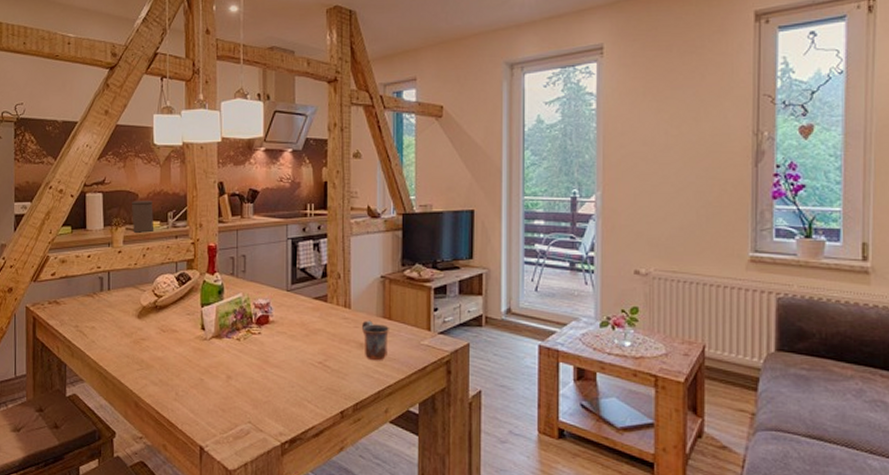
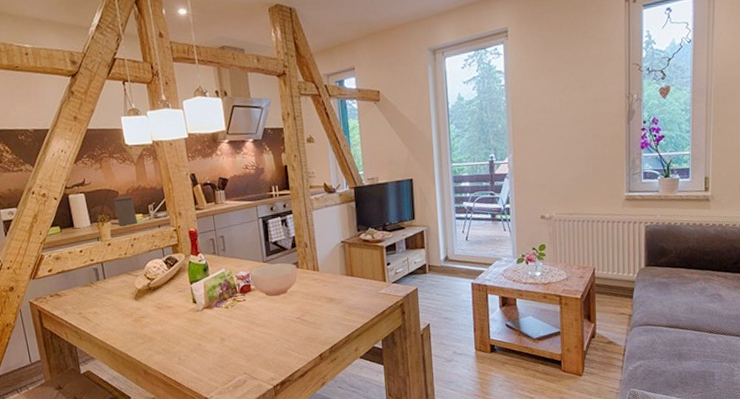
bowl: none [269,293,325,332] -> present [249,262,297,296]
mug: present [362,320,390,361] -> none [330,278,353,311]

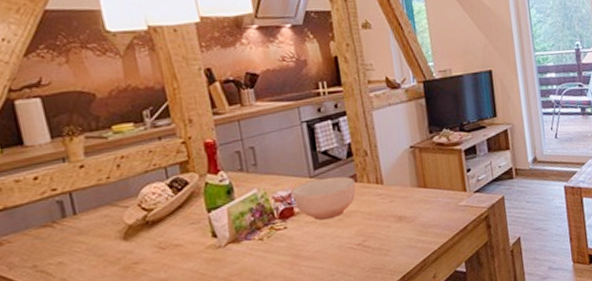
canister: present [112,196,138,226] -> none [86,100,128,141]

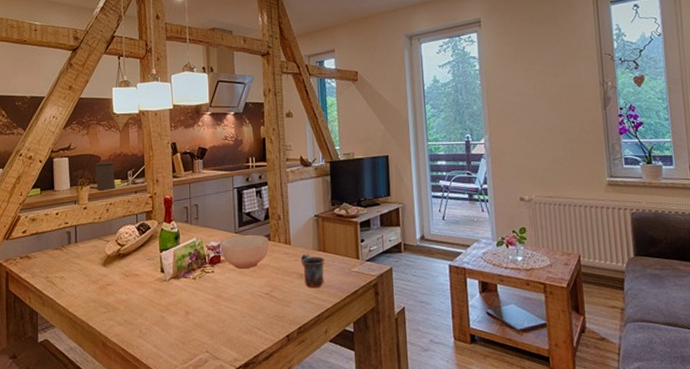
canister: none [86,100,128,141] -> present [94,162,116,191]
mug: none [398,192,428,231] -> present [301,253,325,289]

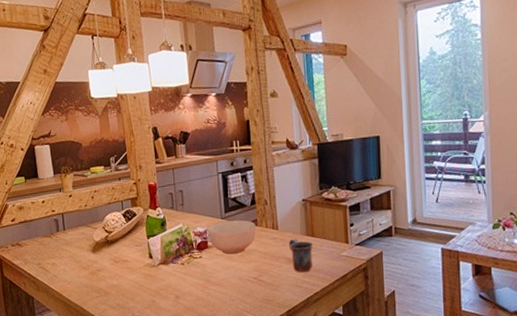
canister: present [94,162,116,191] -> none [76,148,100,178]

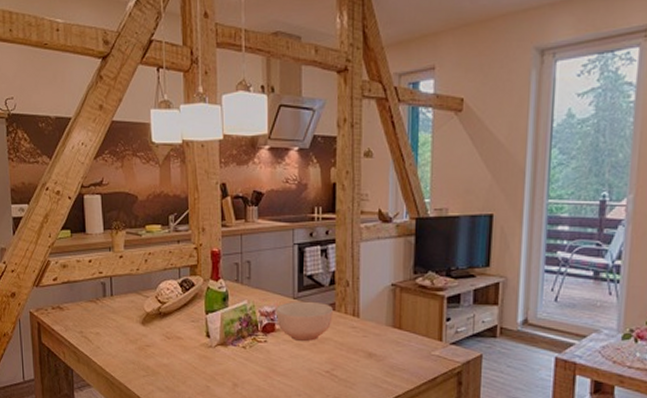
mug: present [289,238,314,273] -> none [371,329,400,371]

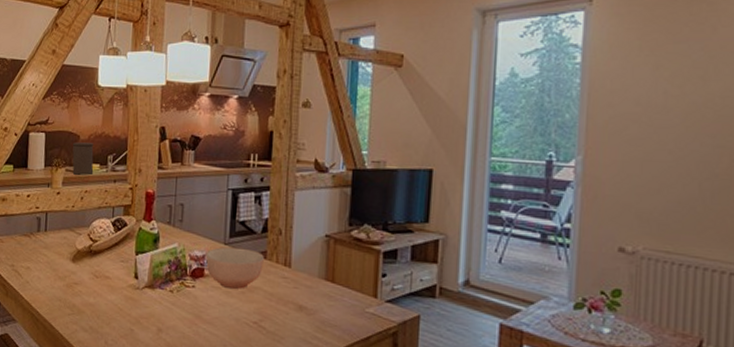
canister: none [130,203,156,237] -> present [72,142,94,176]

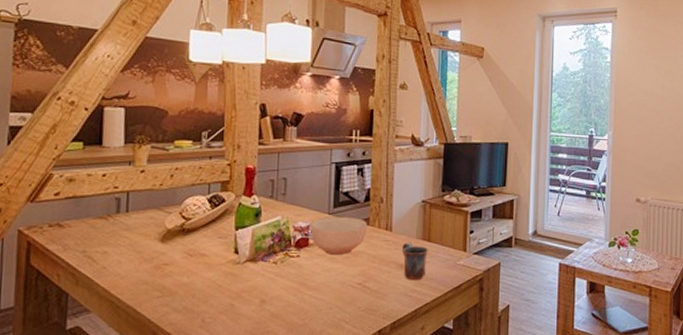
canister: present [72,142,94,176] -> none [158,118,186,152]
mug: none [302,281,333,326] -> present [402,242,429,281]

